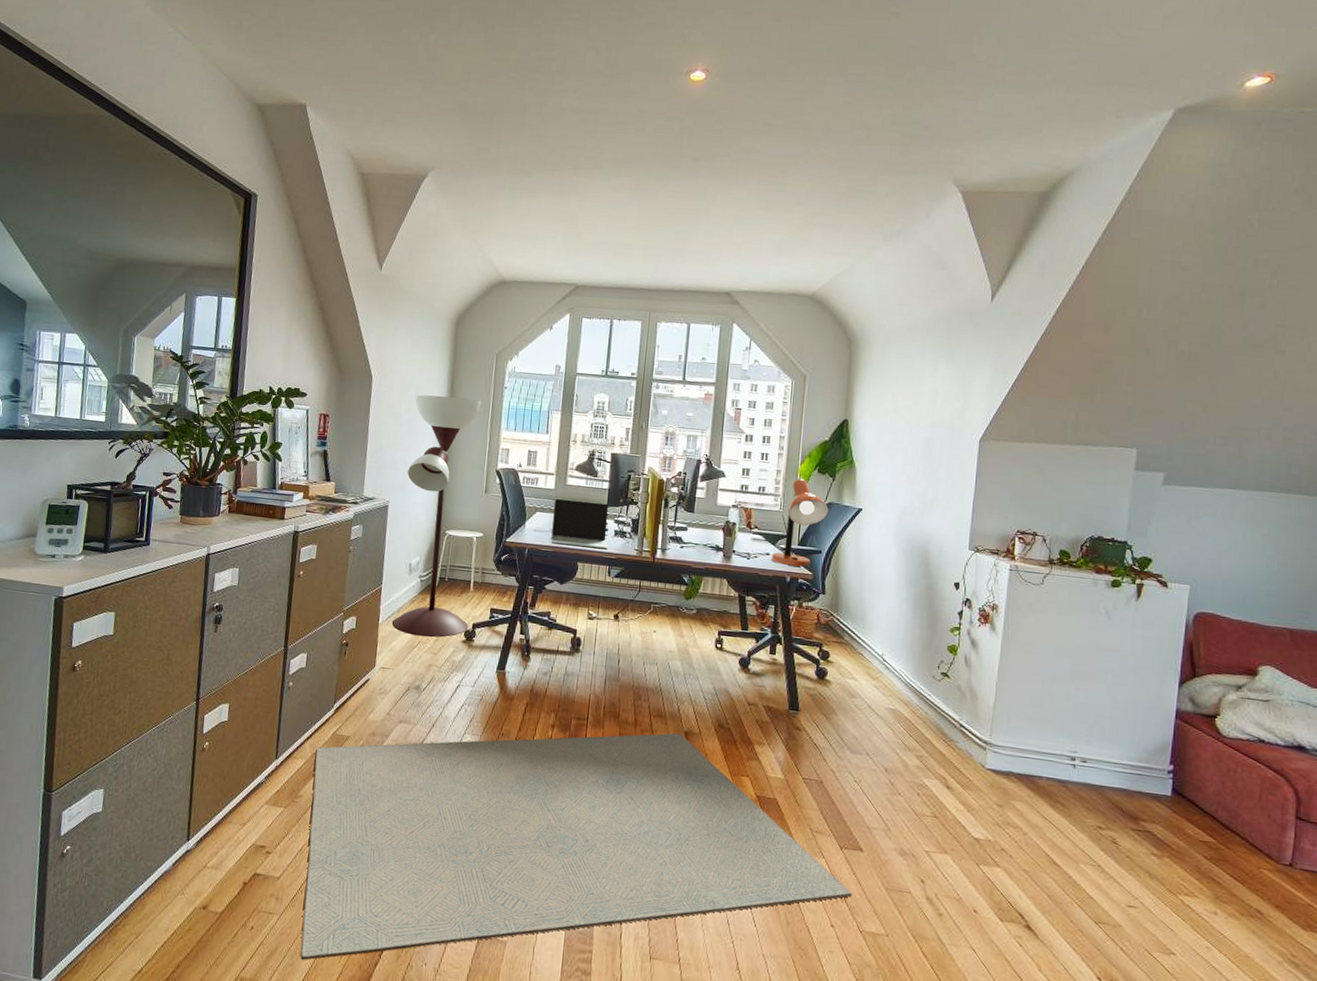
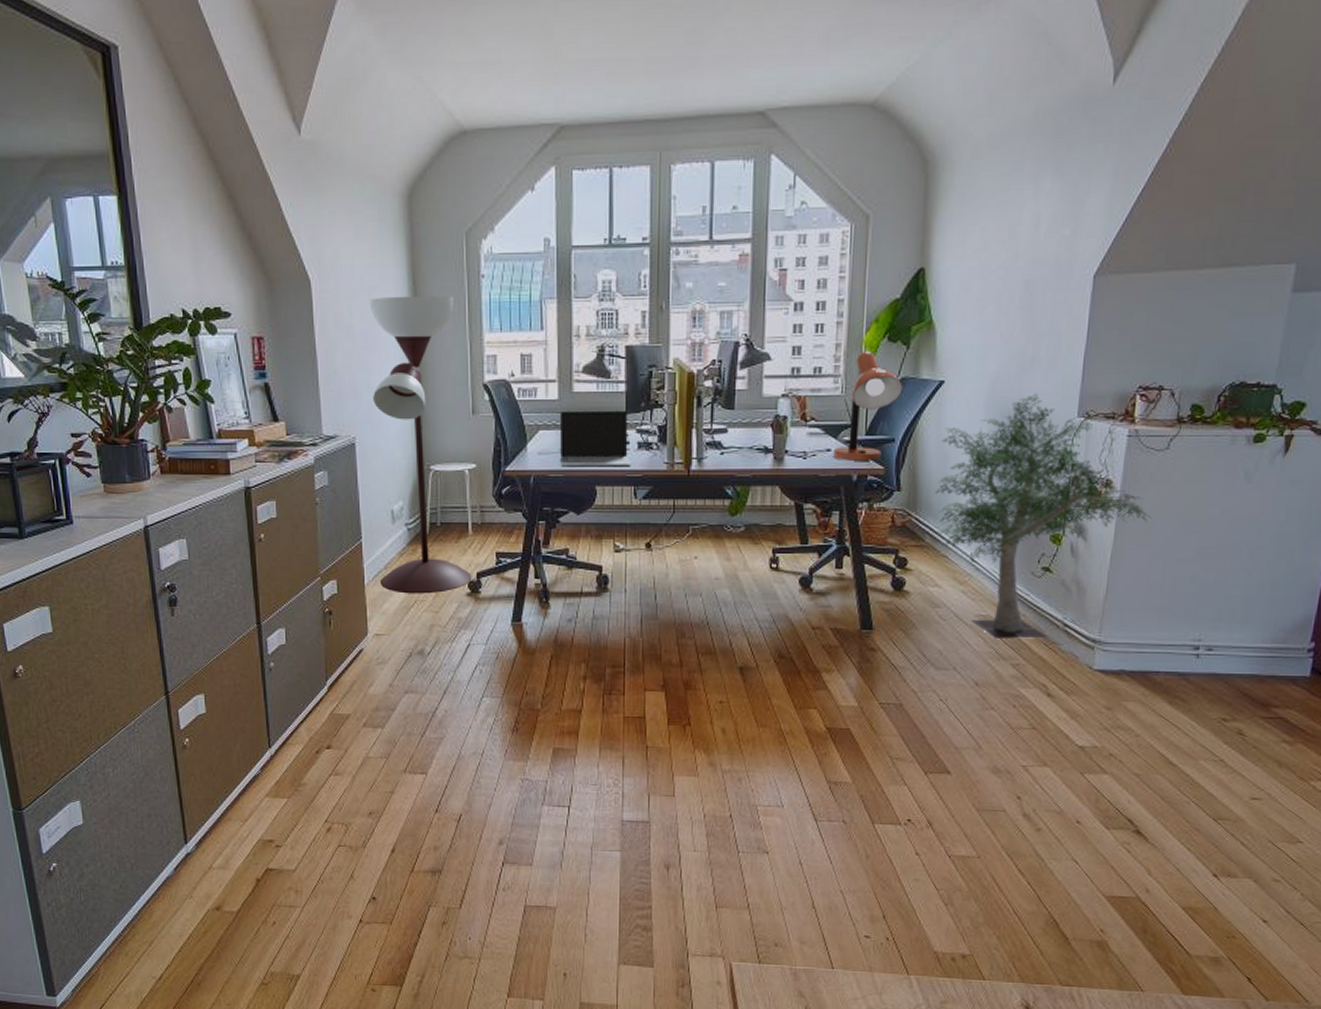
rug: present [300,733,852,960] -> none [313,669,939,948]
potted tree: none [852,526,1031,736] -> present [934,393,1151,639]

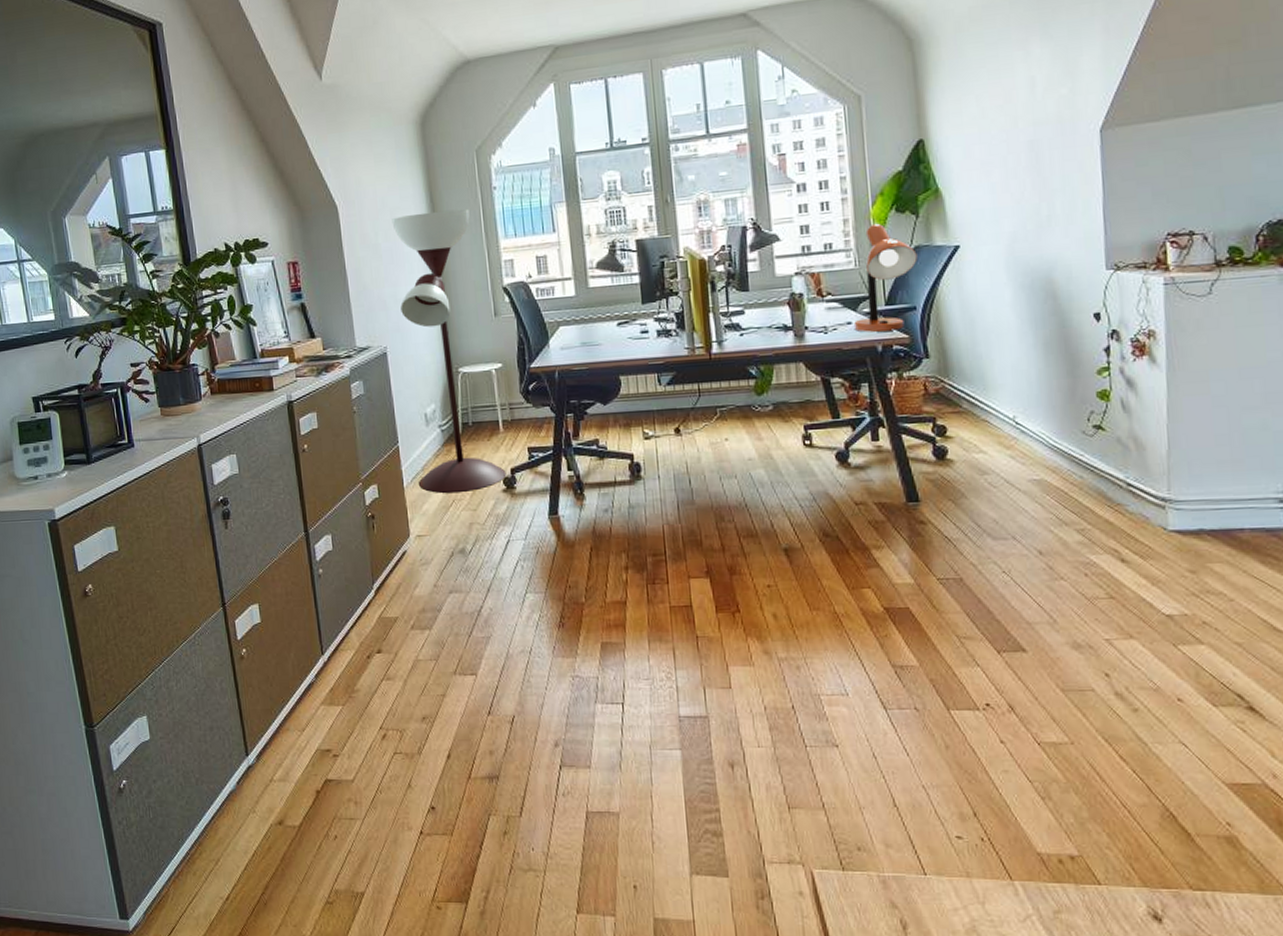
laptop: present [560,410,631,467] -> none [579,300,652,360]
potted tree: present [934,393,1151,639] -> none [965,249,1205,503]

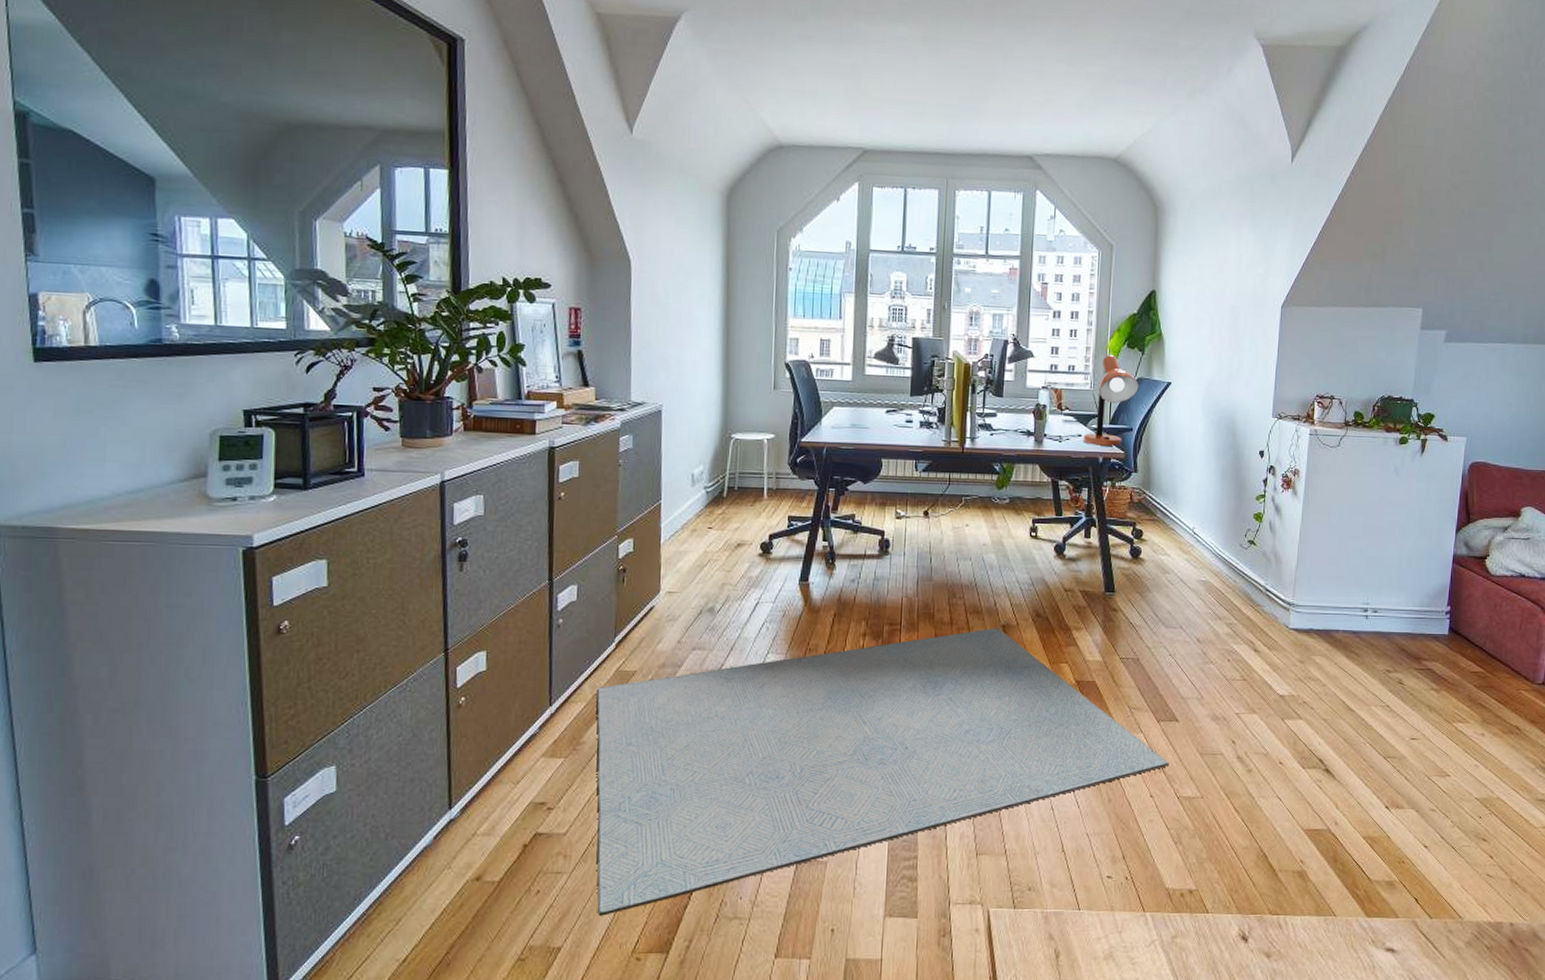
rug: none [363,551,1021,863] -> present [596,627,1169,916]
floor lamp: present [392,209,507,493] -> none [677,280,765,553]

